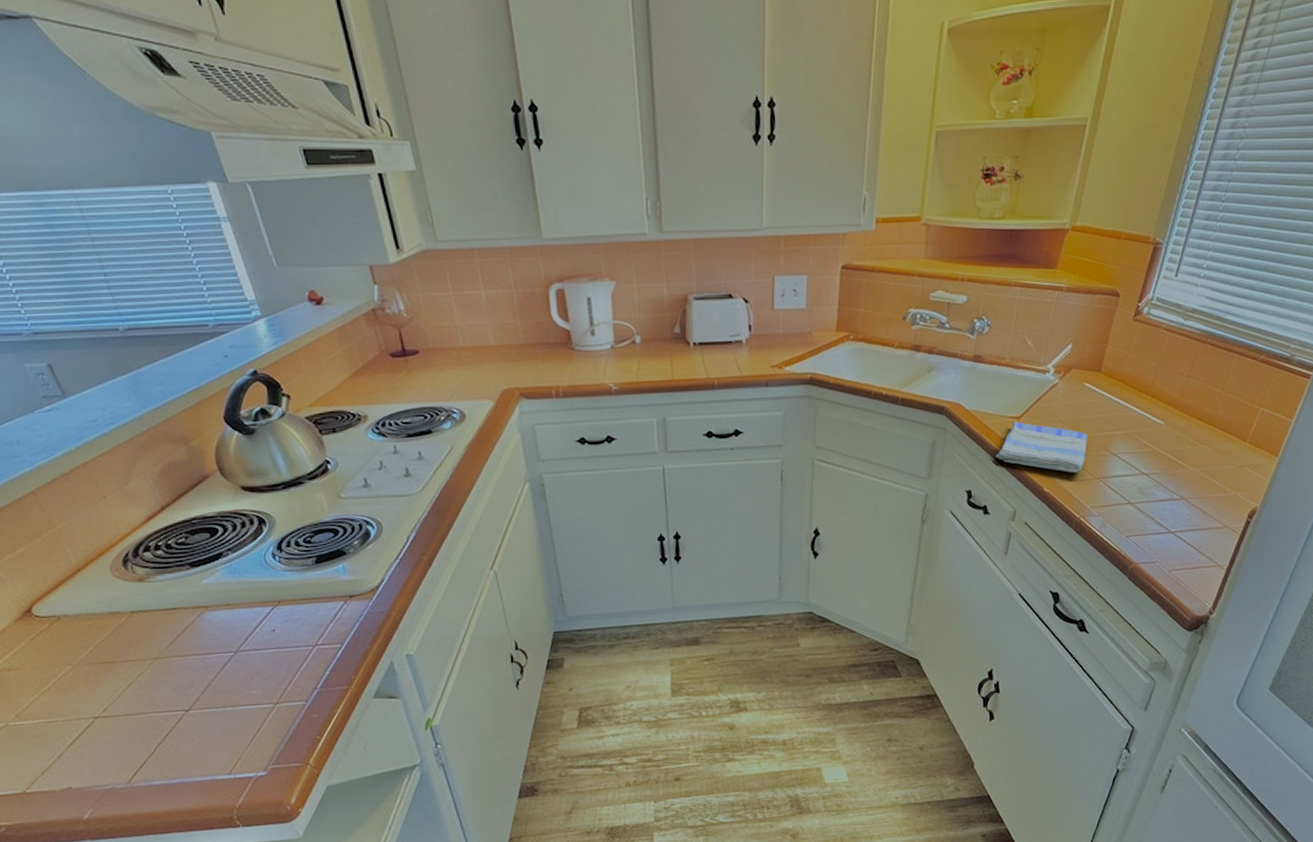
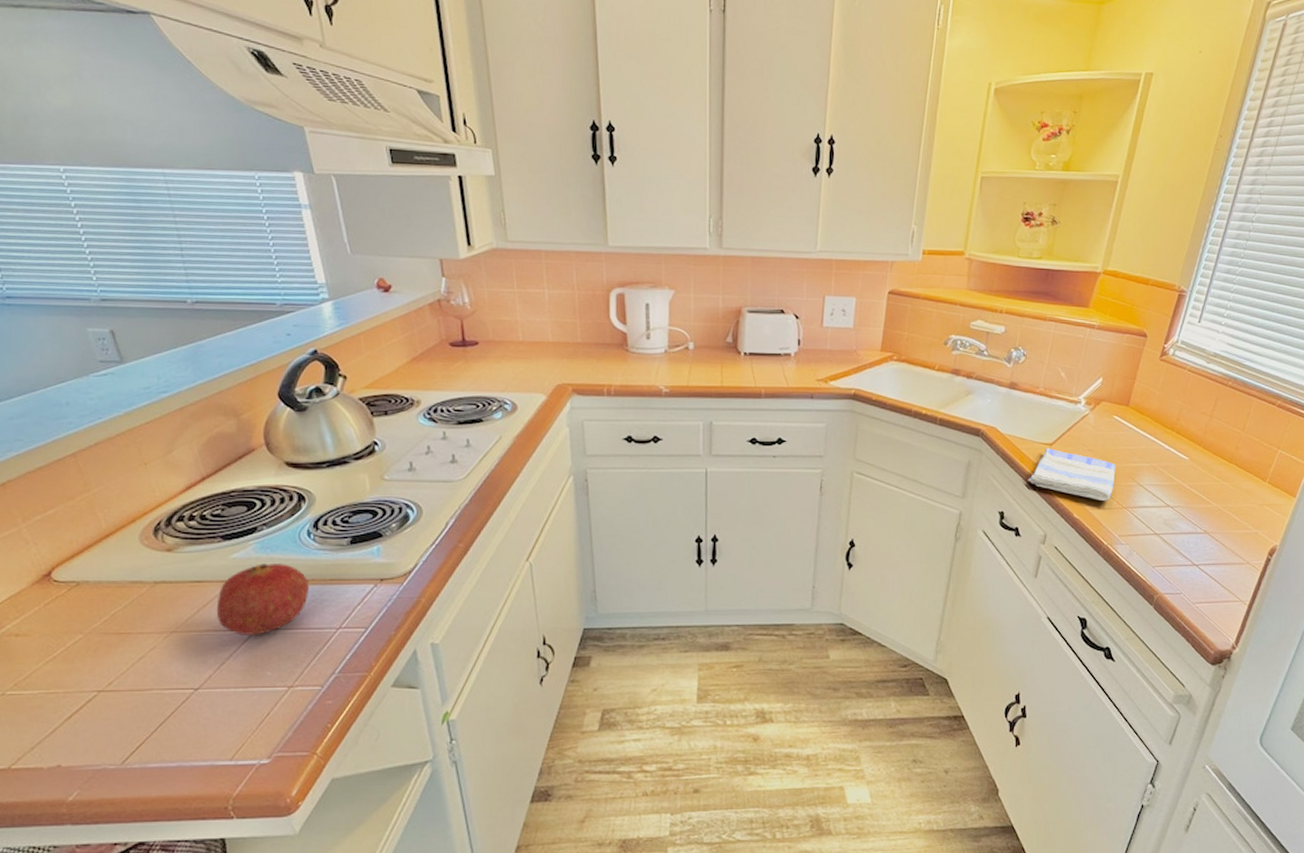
fruit: none [194,586,282,658] -> present [216,564,309,635]

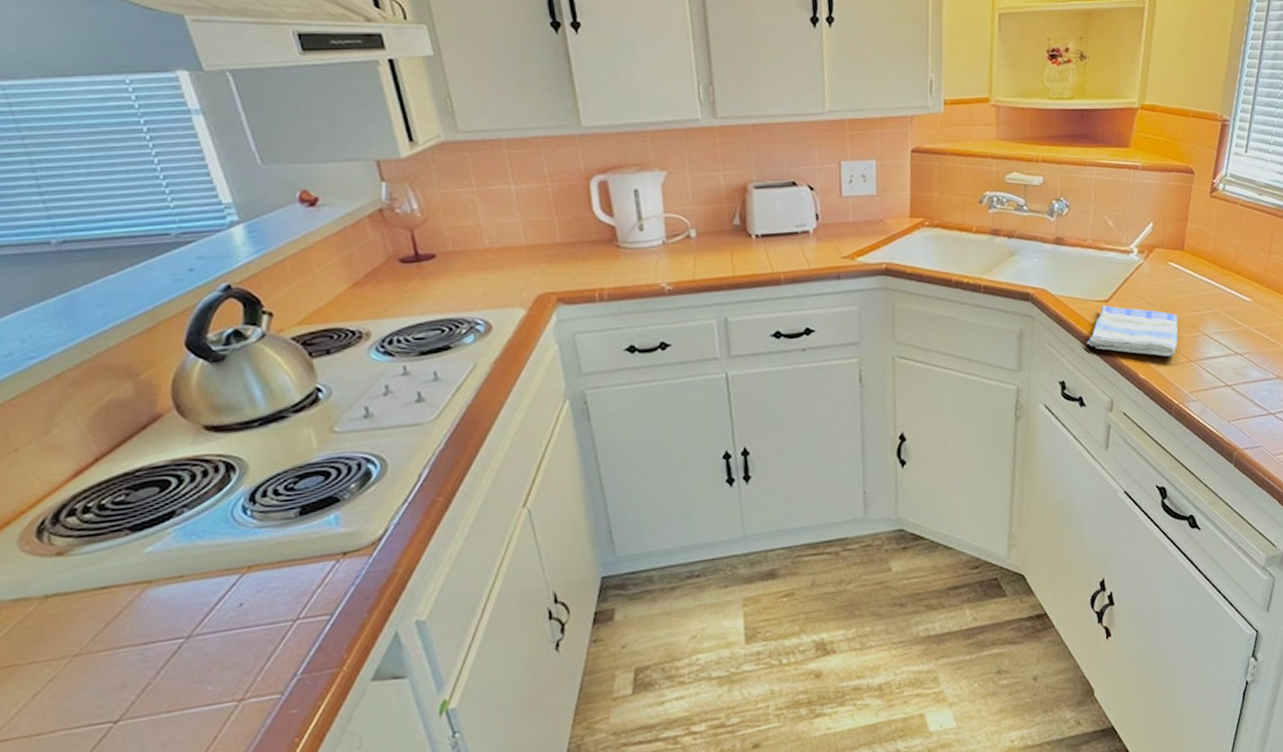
fruit: present [216,564,309,635] -> none [131,550,252,647]

